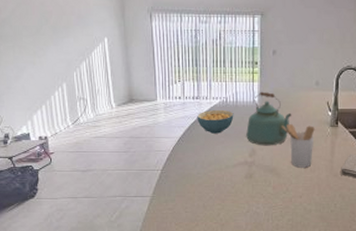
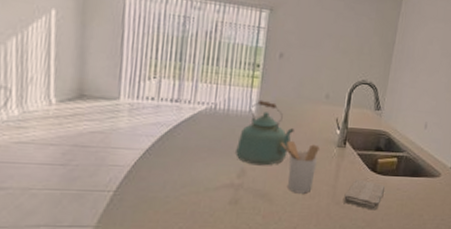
cereal bowl: present [197,109,234,134] -> none [173,117,223,148]

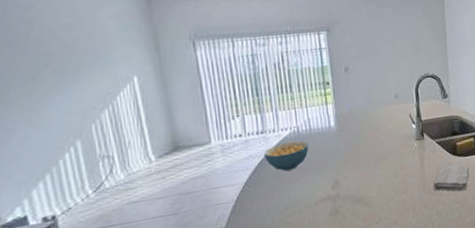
cereal bowl: none [173,117,223,148] -> present [264,141,309,171]
kettle: present [236,99,295,166] -> none [325,113,374,175]
utensil holder: present [281,140,320,194] -> none [365,142,403,192]

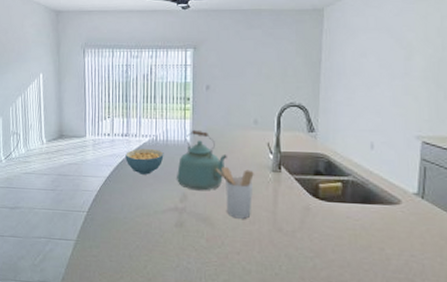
kettle: none [325,113,374,175] -> present [177,129,227,191]
utensil holder: none [365,142,403,192] -> present [216,166,254,219]
washcloth: present [433,164,469,192] -> none [286,205,331,240]

